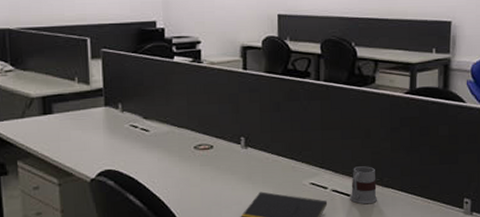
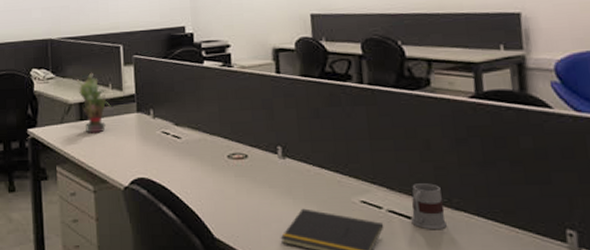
potted plant: none [39,65,79,128] -> present [76,72,112,133]

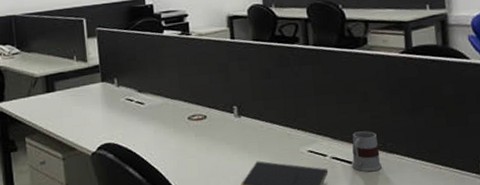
potted plant: present [76,72,112,133] -> none [41,46,78,104]

